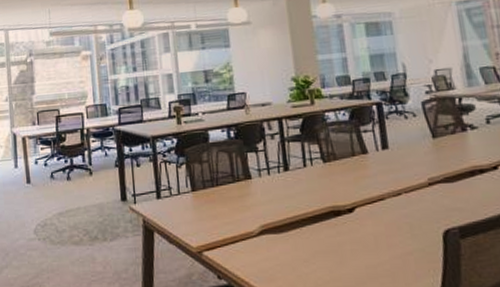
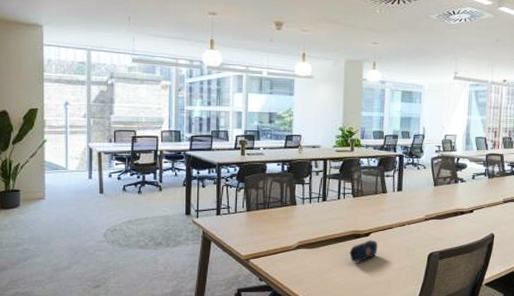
pencil case: none [330,217,369,248] -> present [349,240,378,262]

